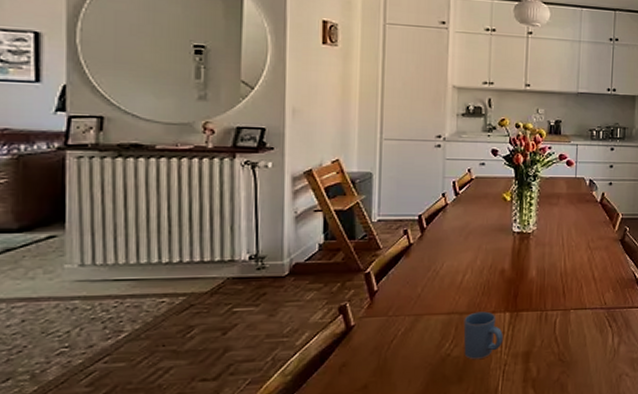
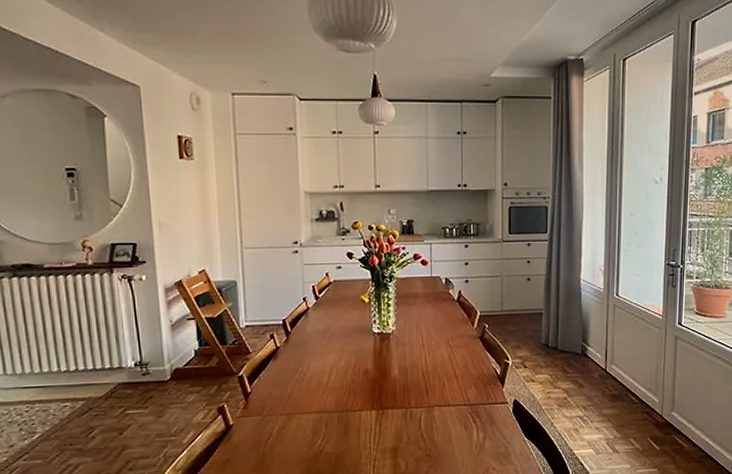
mug: present [463,311,503,360] -> none [333,409,371,456]

